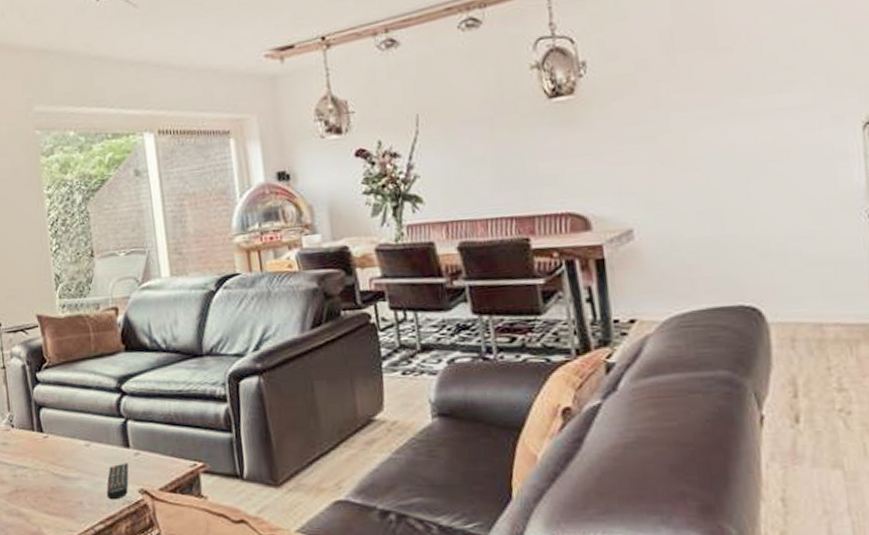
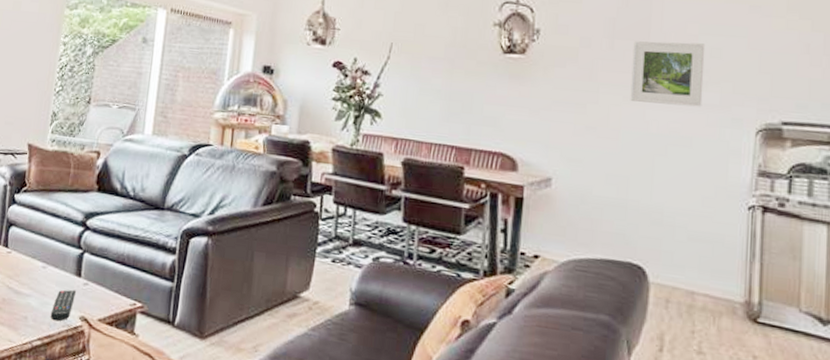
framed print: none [699,35,794,121] -> present [630,41,706,107]

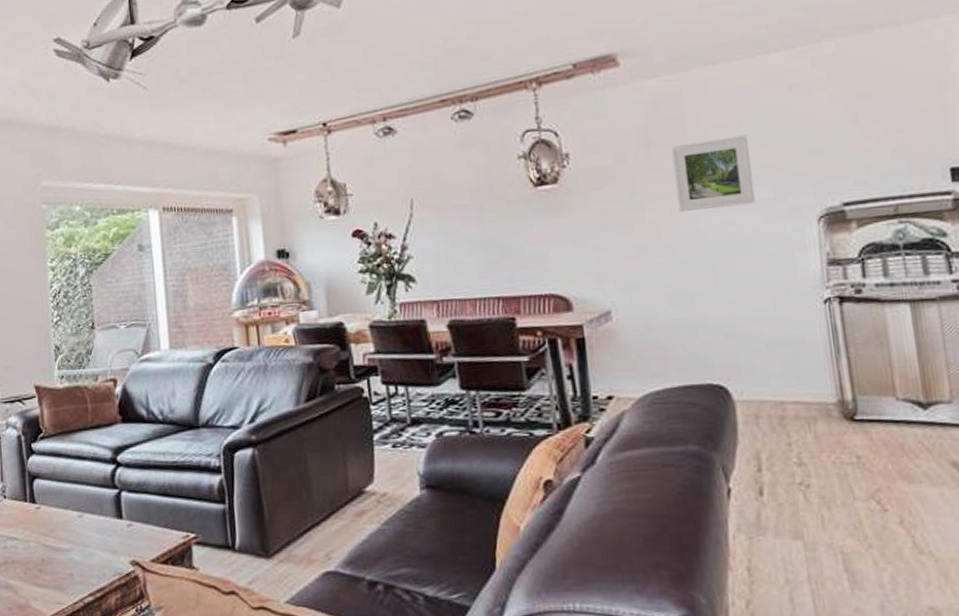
remote control: present [50,289,76,322] -> none [97,534,121,572]

